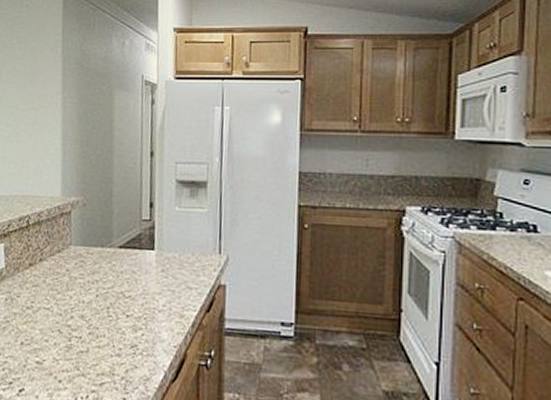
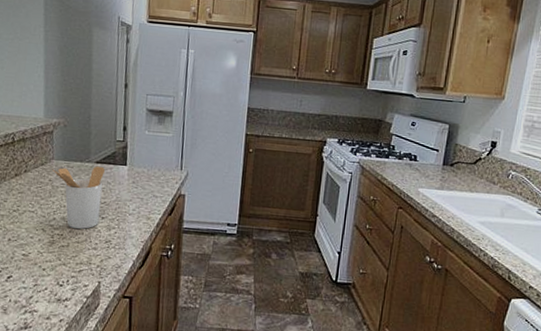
utensil holder: none [70,251,129,330] -> present [52,166,105,229]

